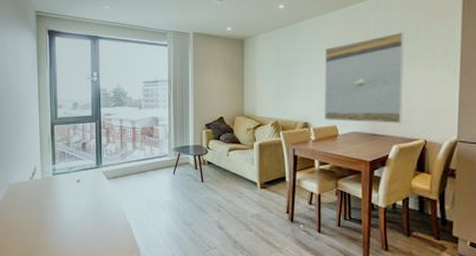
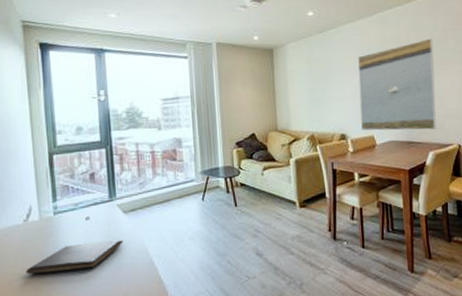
book: none [29,201,106,224] -> present [25,240,123,274]

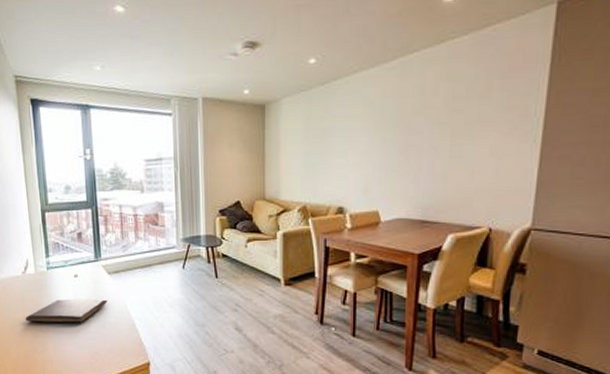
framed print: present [358,38,437,131] -> none [364,90,470,208]

